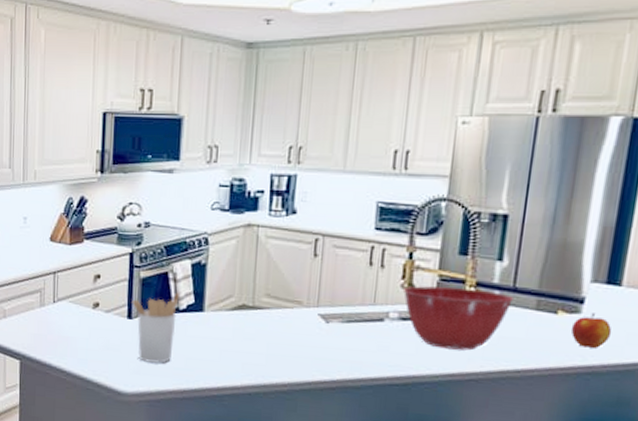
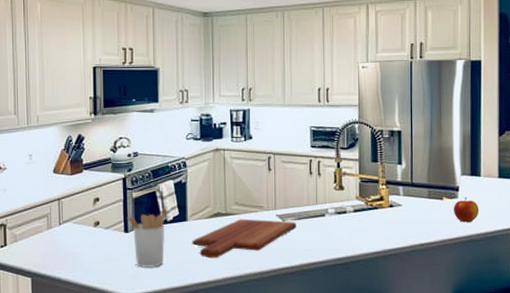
cutting board: none [207,315,344,361] -> present [192,219,297,258]
mixing bowl: present [402,286,515,351] -> none [335,186,413,233]

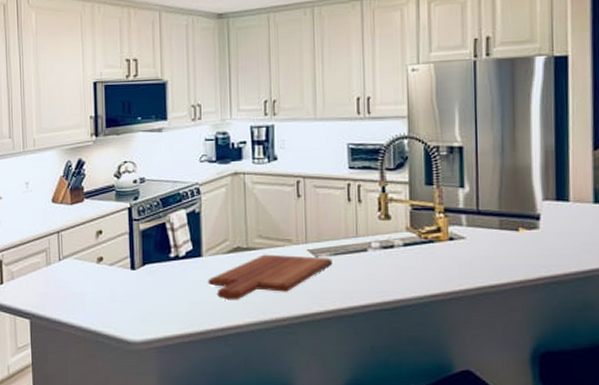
utensil holder: present [127,206,167,268] -> none [134,239,179,311]
apple: present [453,197,480,222] -> none [532,227,568,259]

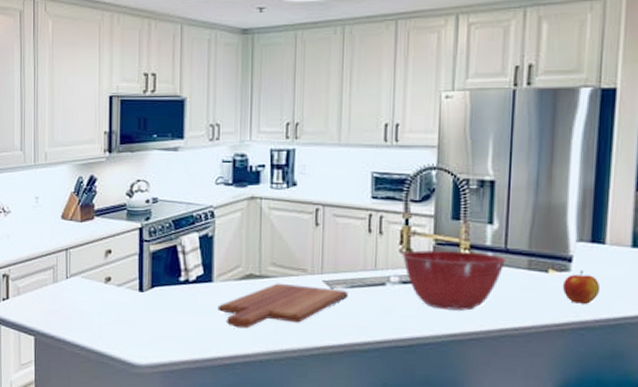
mixing bowl: none [380,215,480,272] -> present [401,250,507,311]
apple: none [532,227,568,259] -> present [562,270,601,304]

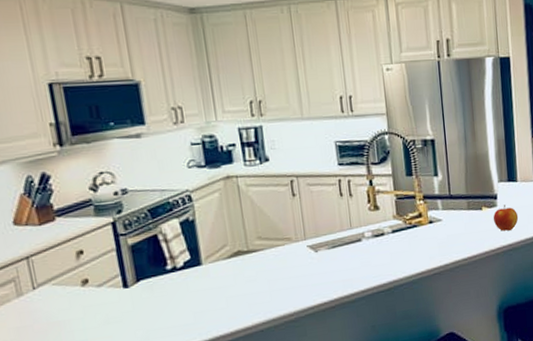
cutting board: present [218,283,348,329] -> none [211,251,332,305]
mixing bowl: present [401,250,507,311] -> none [370,201,452,254]

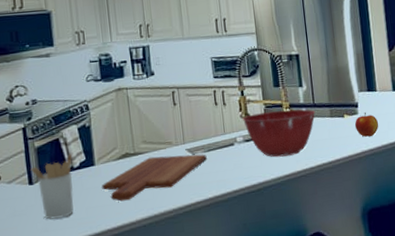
utensil holder: none [124,250,179,327] -> present [30,152,74,220]
cutting board: none [211,251,332,305] -> present [102,154,207,202]
mixing bowl: none [370,201,452,254] -> present [242,109,316,157]

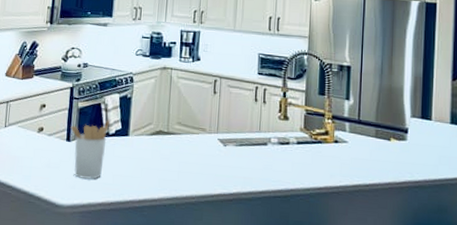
cutting board: present [102,154,207,202] -> none [131,139,238,177]
mixing bowl: present [242,109,316,157] -> none [280,118,360,169]
apple: present [354,112,379,137] -> none [401,140,429,167]

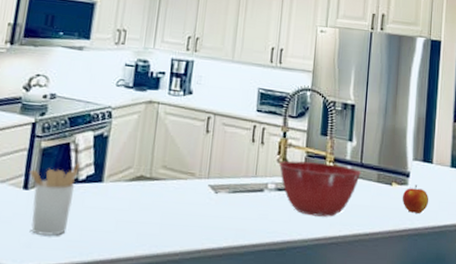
mixing bowl: none [280,118,360,169] -> present [278,160,362,217]
apple: none [401,140,429,167] -> present [402,184,429,213]

